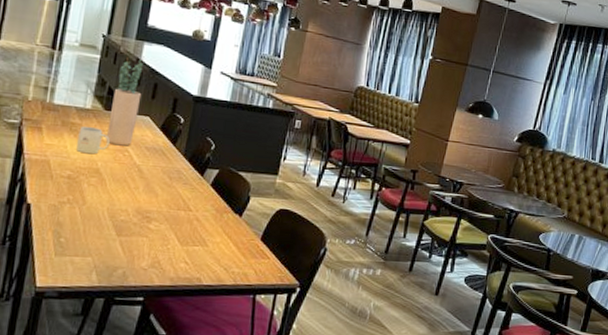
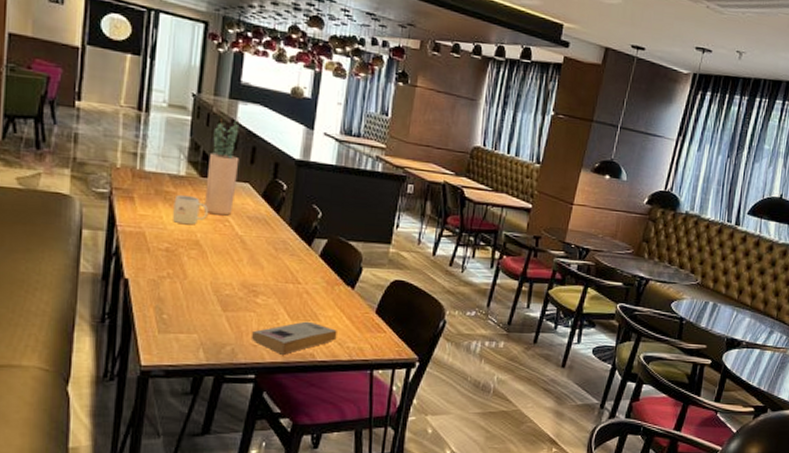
book: none [141,246,224,279] -> present [250,321,337,355]

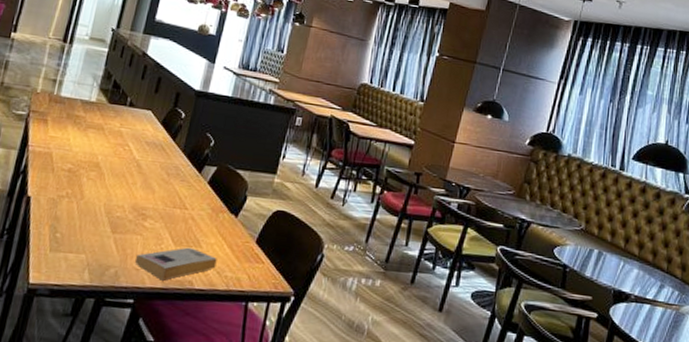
mug: present [173,195,208,225] -> none [78,119,112,148]
vase: present [205,117,241,216] -> none [109,50,151,141]

